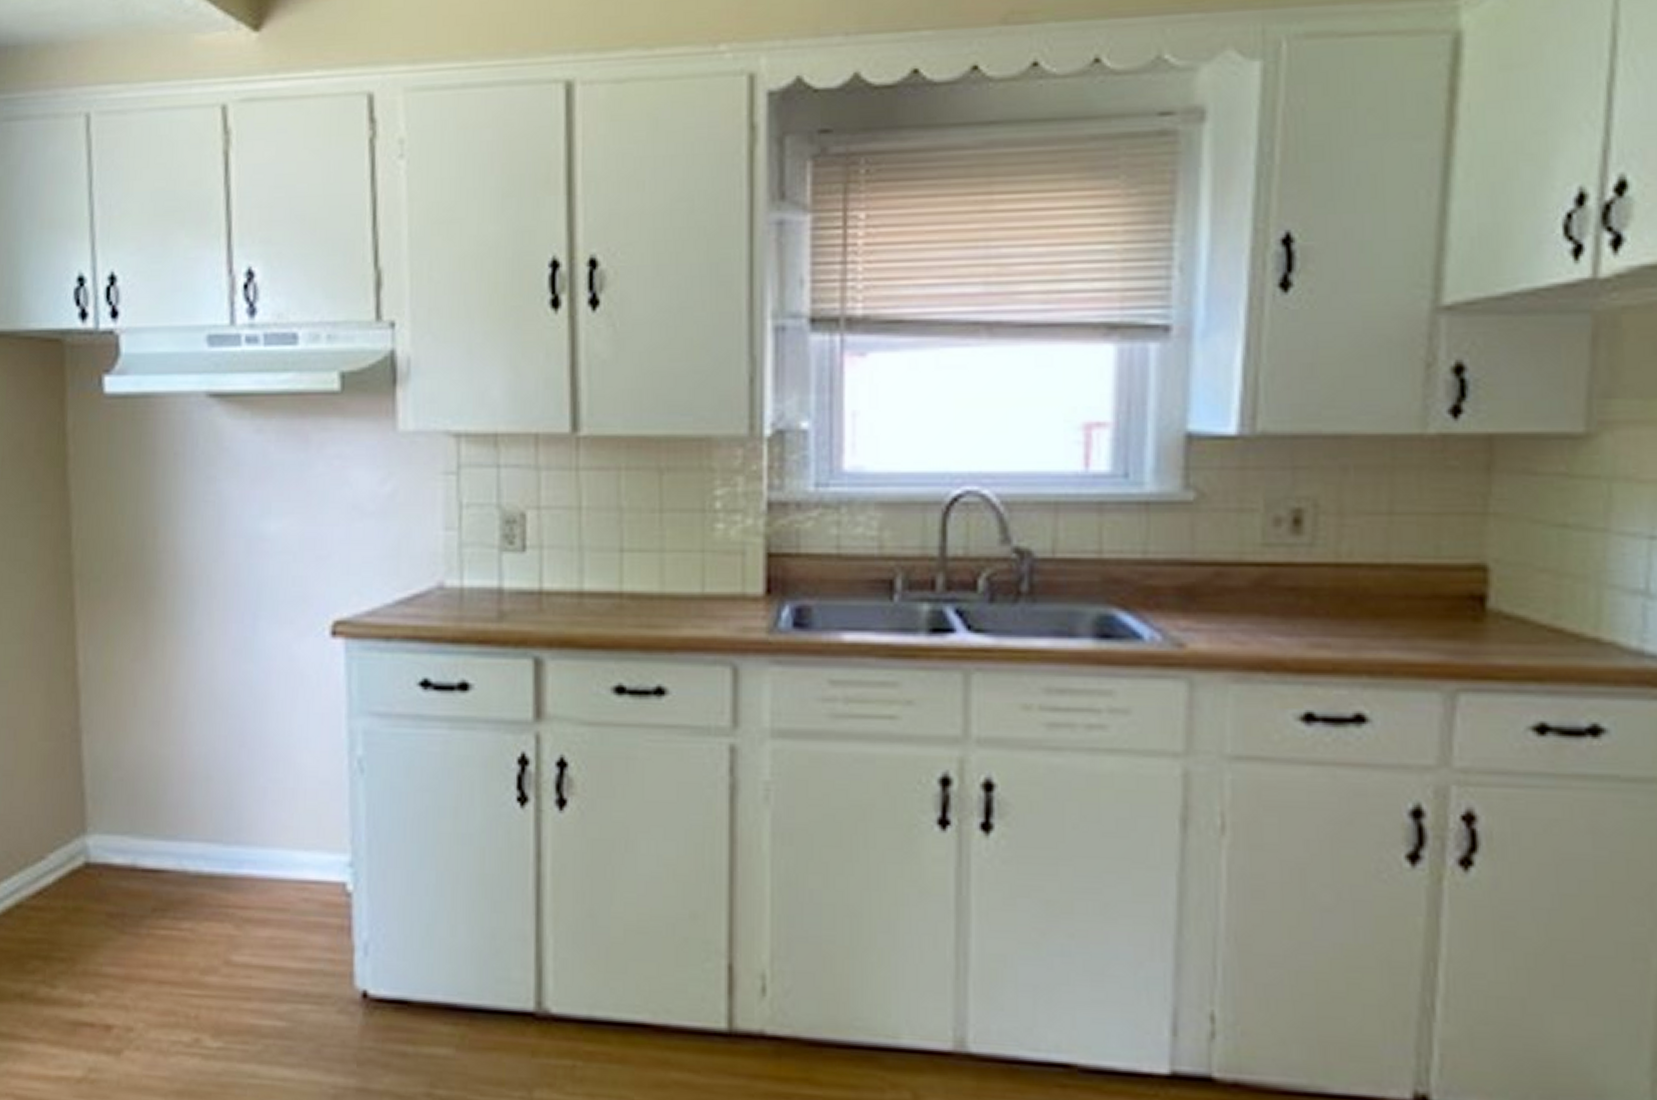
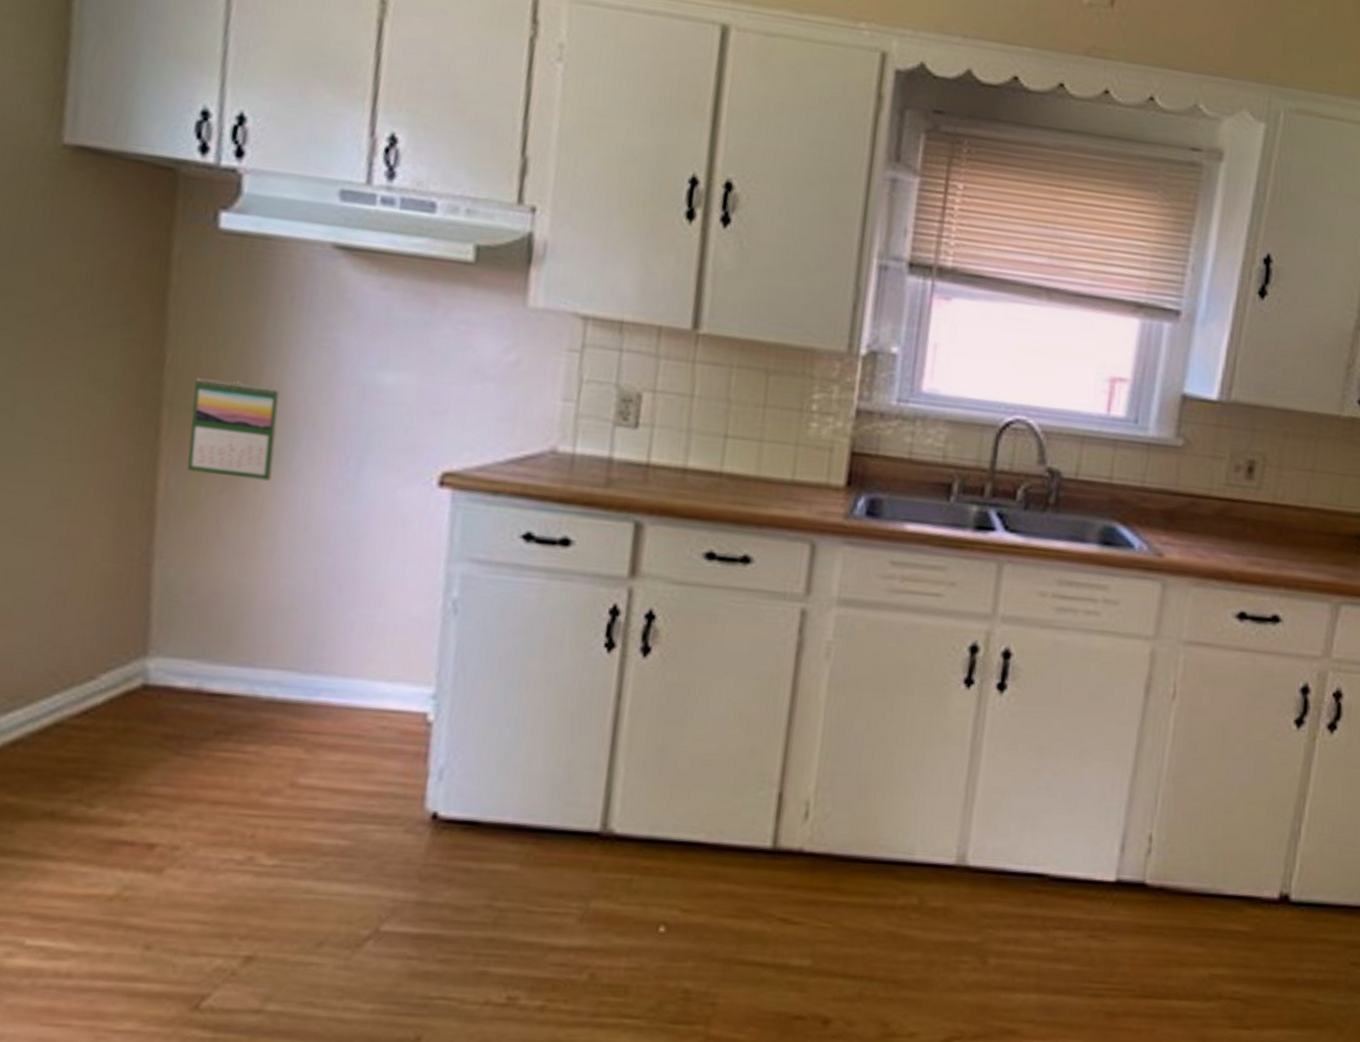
calendar: none [99,546,176,646] -> present [187,378,280,481]

